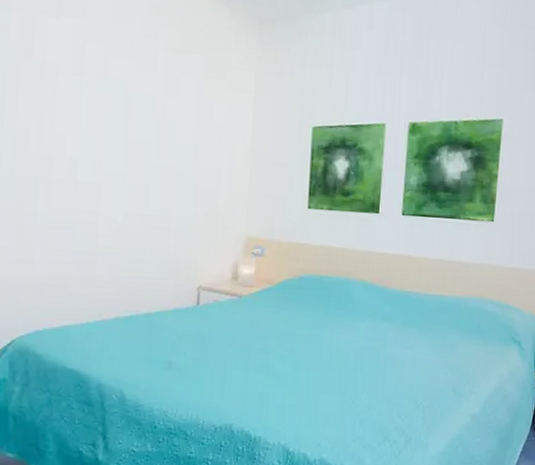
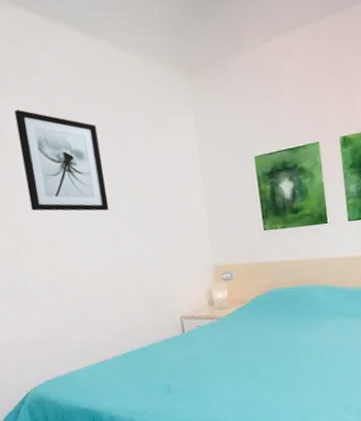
wall art: none [58,30,148,156] -> present [14,109,109,211]

